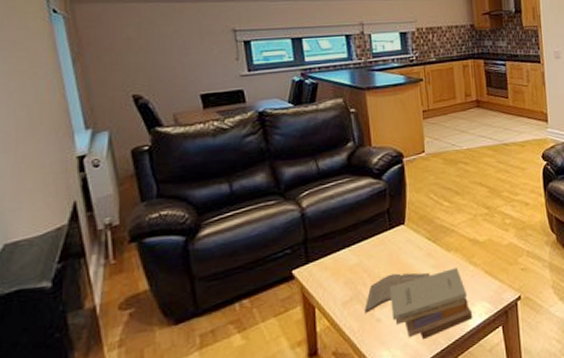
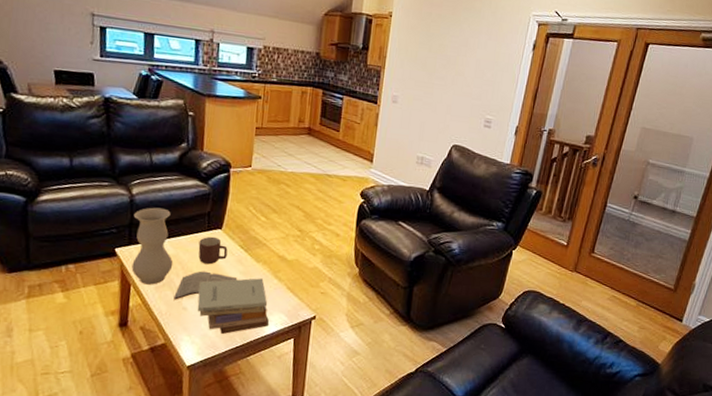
vase: none [307,215,359,304] -> present [131,207,174,285]
mug: none [382,234,415,267] -> present [198,236,228,265]

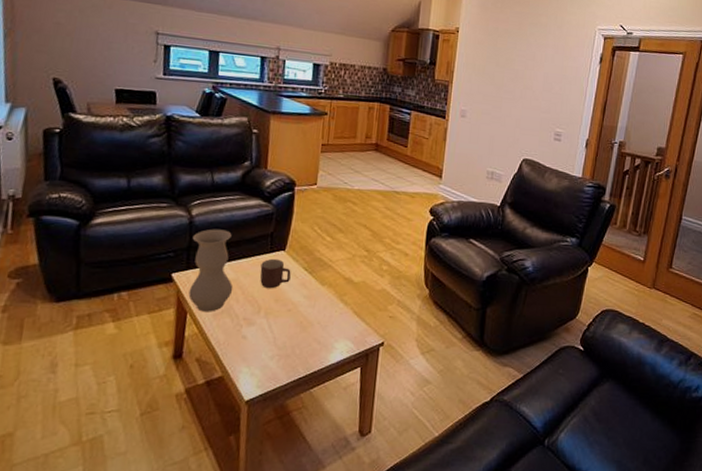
magazine: present [173,270,238,300] -> none [232,295,301,328]
books: present [197,278,269,335] -> none [257,302,334,365]

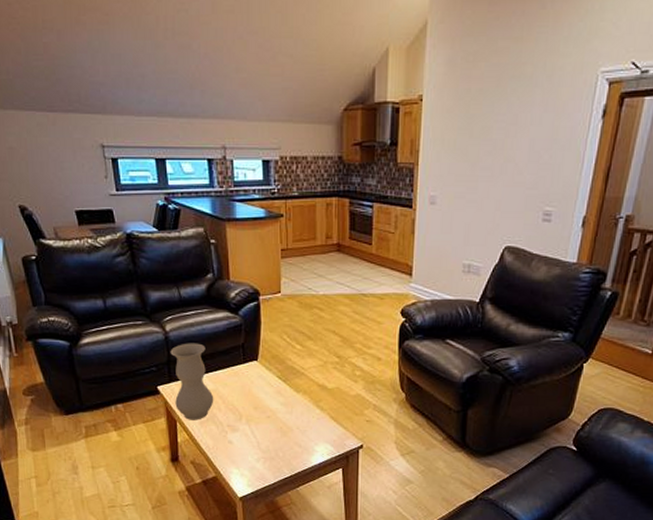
mug: present [260,258,291,289] -> none [236,368,266,398]

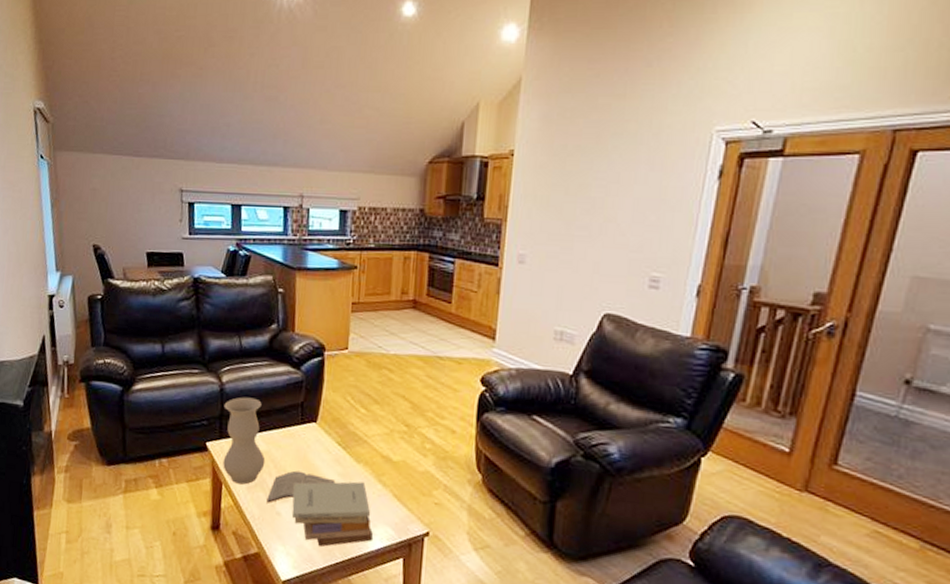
magazine: none [219,404,279,434] -> present [266,470,336,503]
books: none [242,408,315,467] -> present [291,481,373,547]

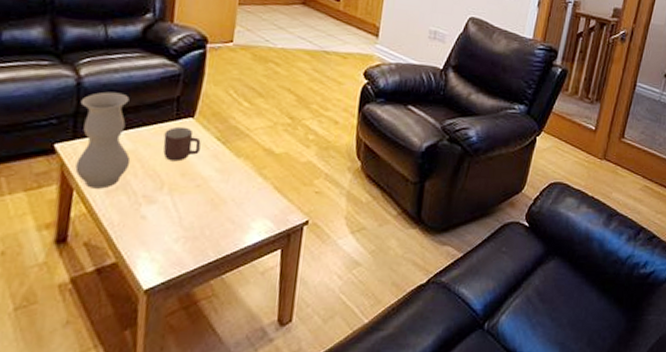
magazine: present [266,470,336,503] -> none [129,169,213,207]
mug: none [291,430,324,464] -> present [163,126,201,162]
books: present [291,481,373,547] -> none [159,176,251,249]

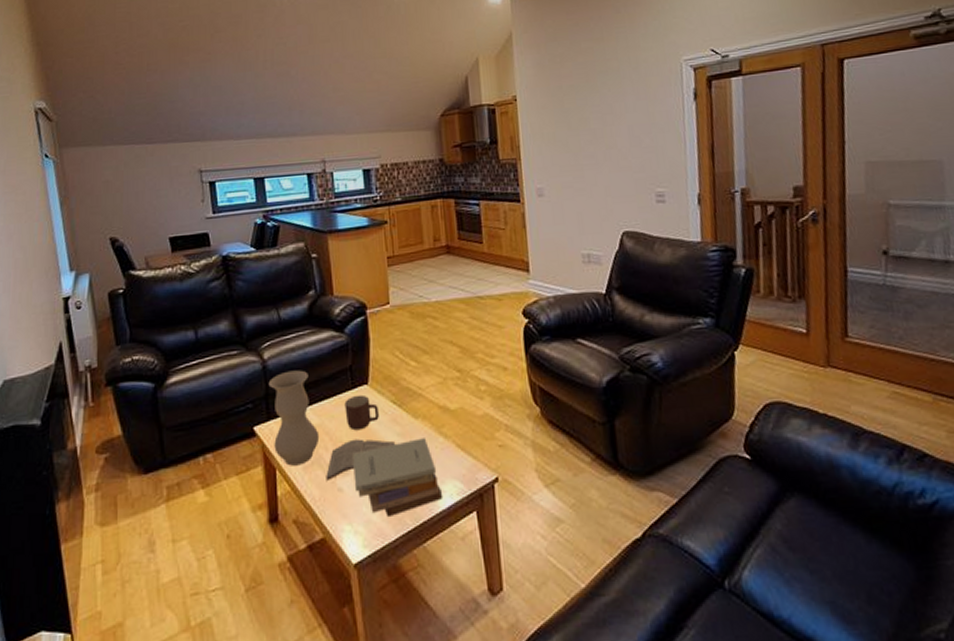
magazine: none [129,169,213,207] -> present [326,439,396,481]
books: none [159,176,251,249] -> present [353,438,442,518]

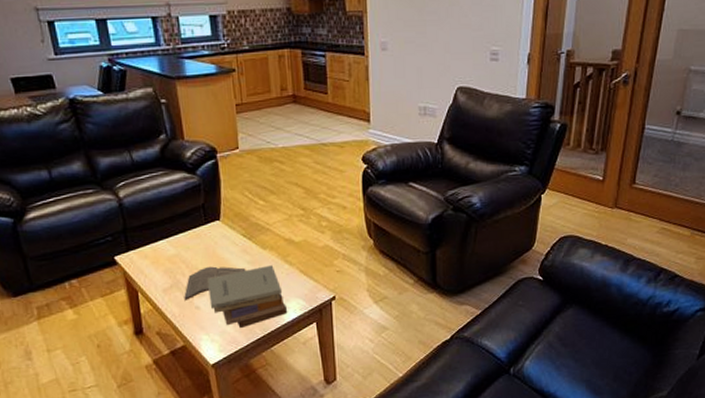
vase: present [268,370,320,466] -> none [125,207,177,289]
mug: present [344,394,379,431] -> none [198,229,231,260]

